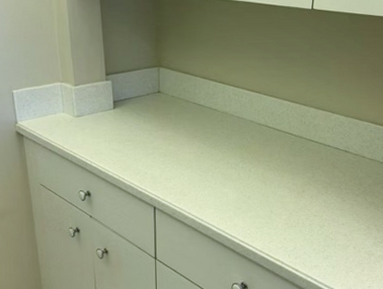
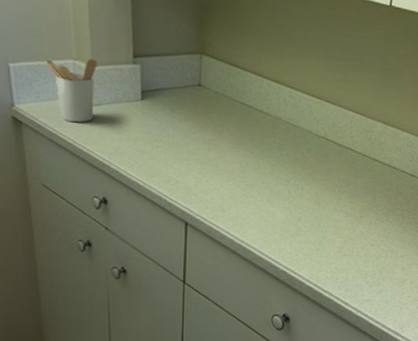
utensil holder: none [39,80,78,132] -> present [44,59,97,123]

